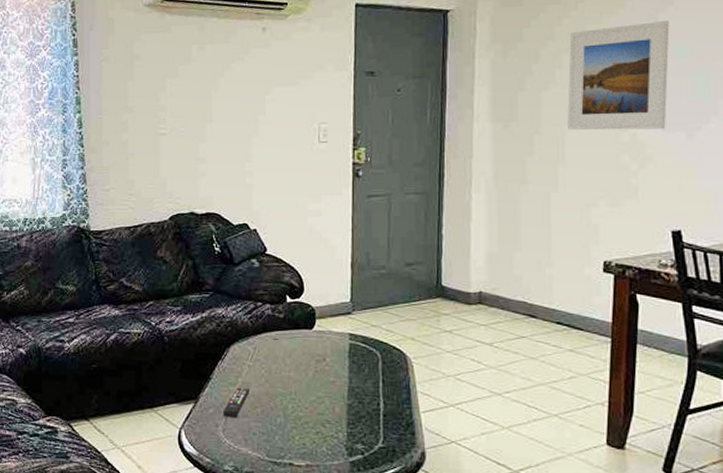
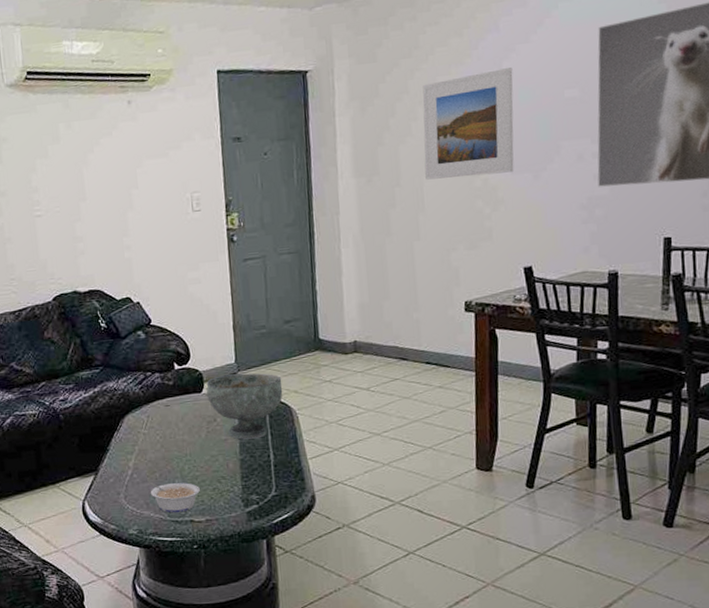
remote control: present [224,387,250,417] -> none [123,454,148,484]
legume: none [248,417,302,454] -> present [147,481,200,513]
decorative bowl: none [318,313,399,384] -> present [206,373,283,440]

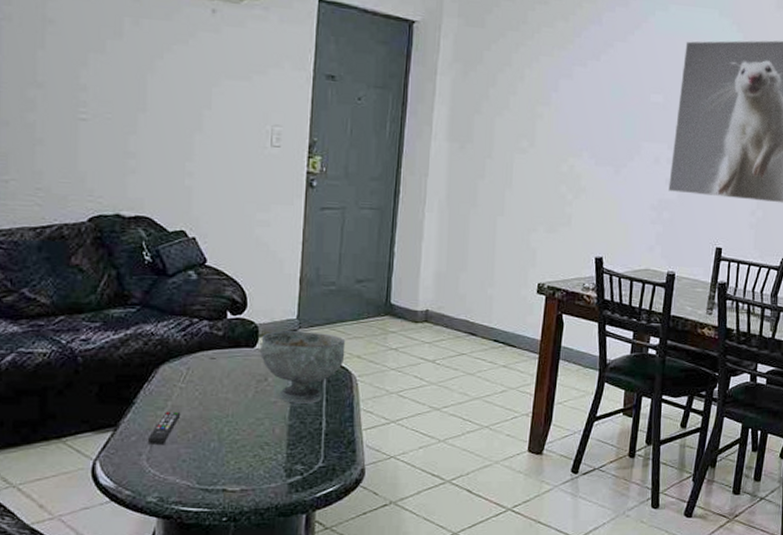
remote control: none [123,454,148,484] -> present [148,411,181,444]
legume: present [147,481,200,513] -> none [177,443,238,480]
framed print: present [422,68,514,180] -> none [517,60,609,163]

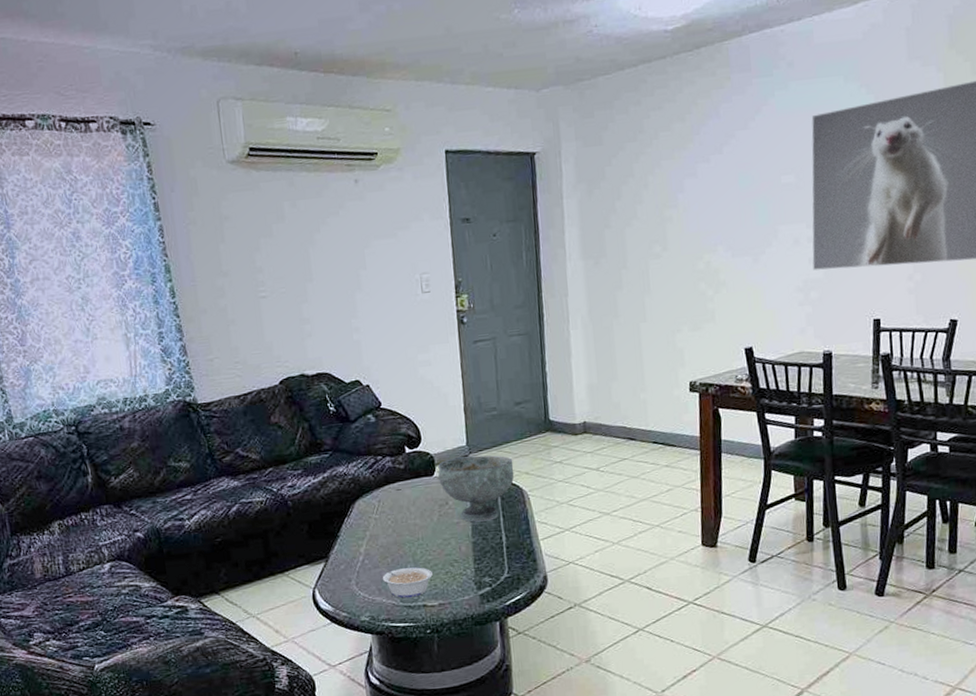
remote control: present [148,411,181,444] -> none [355,540,379,571]
legume: none [177,443,238,480] -> present [379,567,433,599]

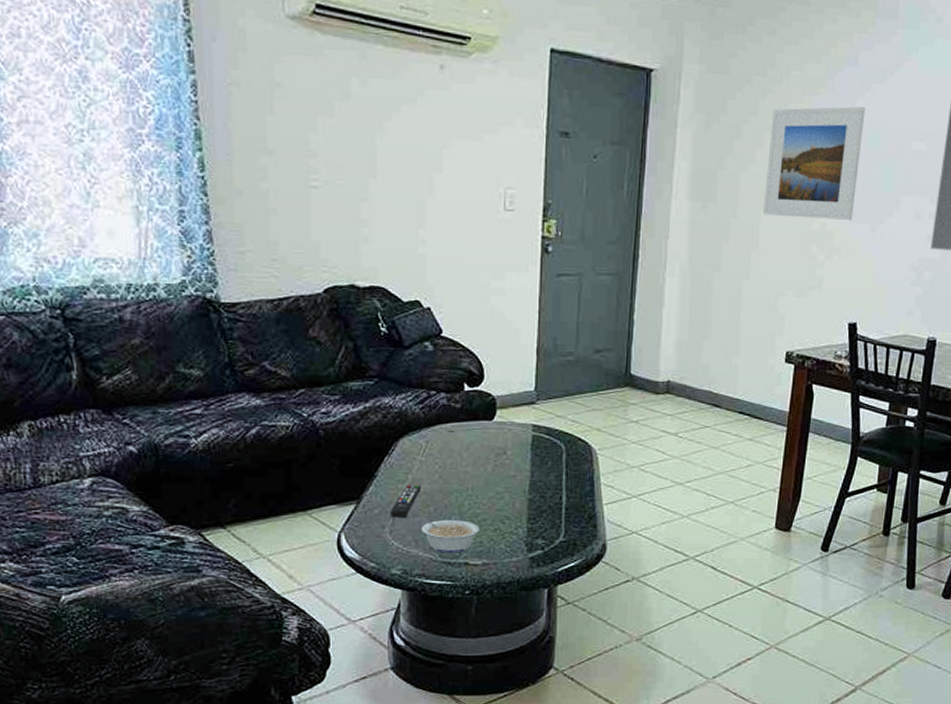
remote control: none [355,540,379,571] -> present [391,485,422,517]
decorative bowl: present [437,455,514,522] -> none [499,403,585,477]
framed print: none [647,153,735,262] -> present [763,106,866,220]

